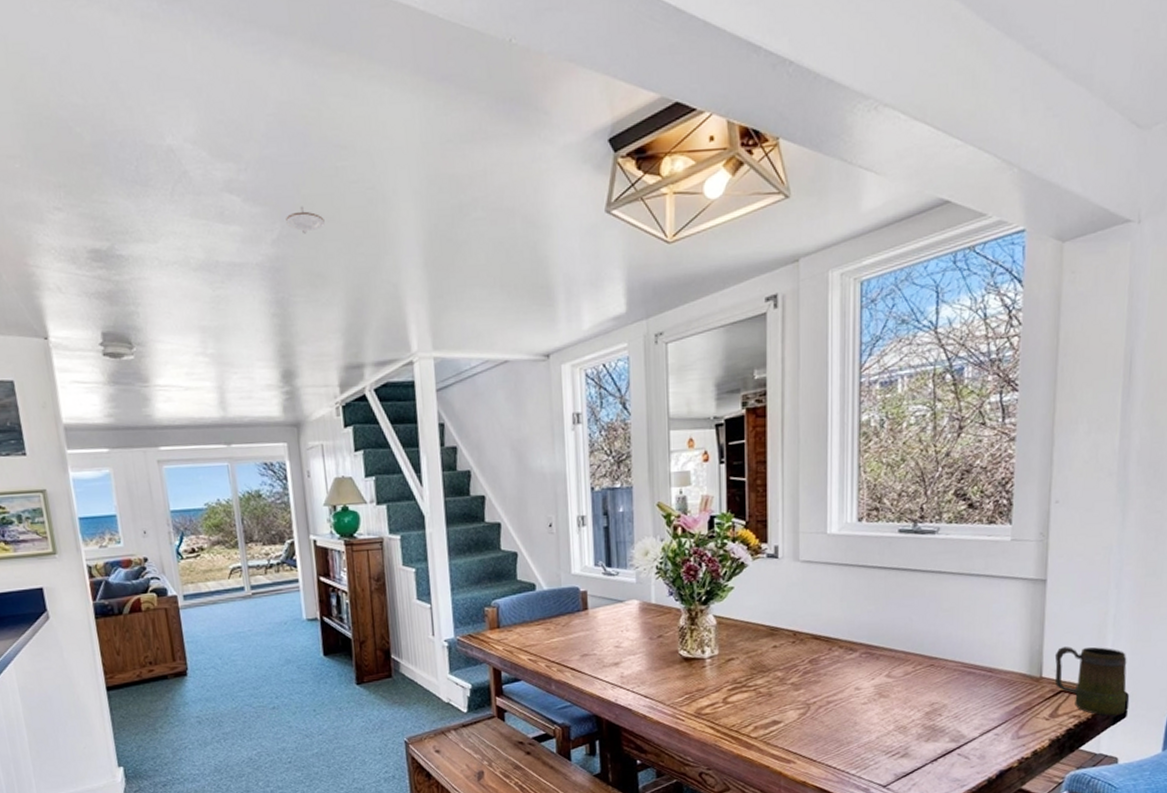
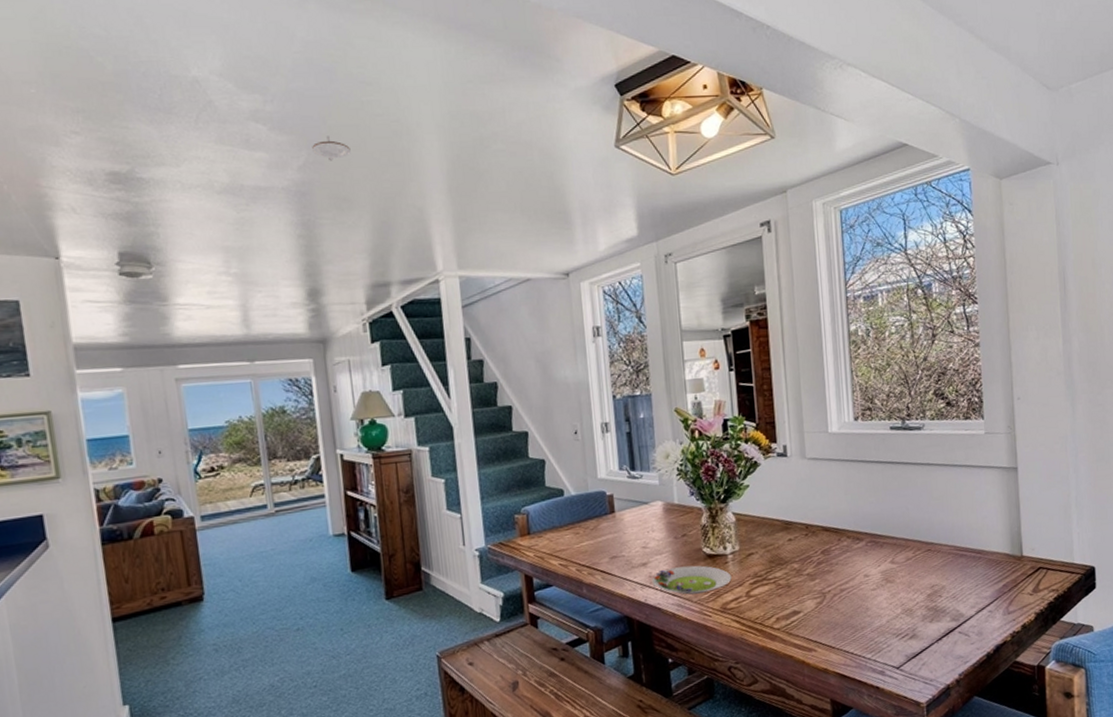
salad plate: none [623,668,708,697] -> present [652,565,732,595]
mug: present [1054,647,1128,716] -> none [1031,526,1095,588]

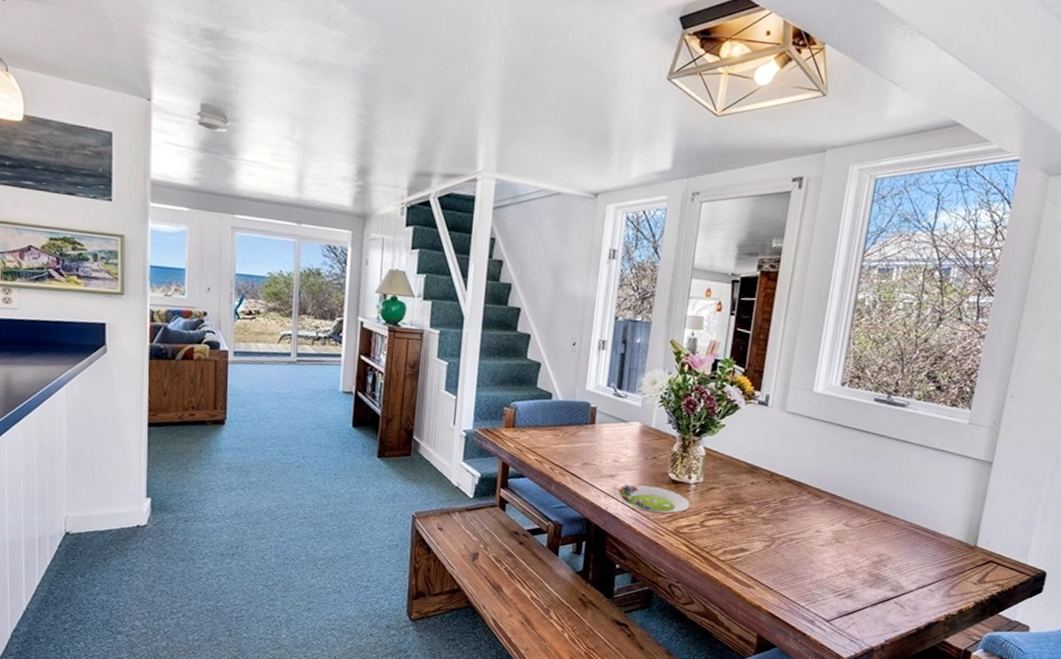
recessed light: present [312,136,351,161] -> none [385,25,419,50]

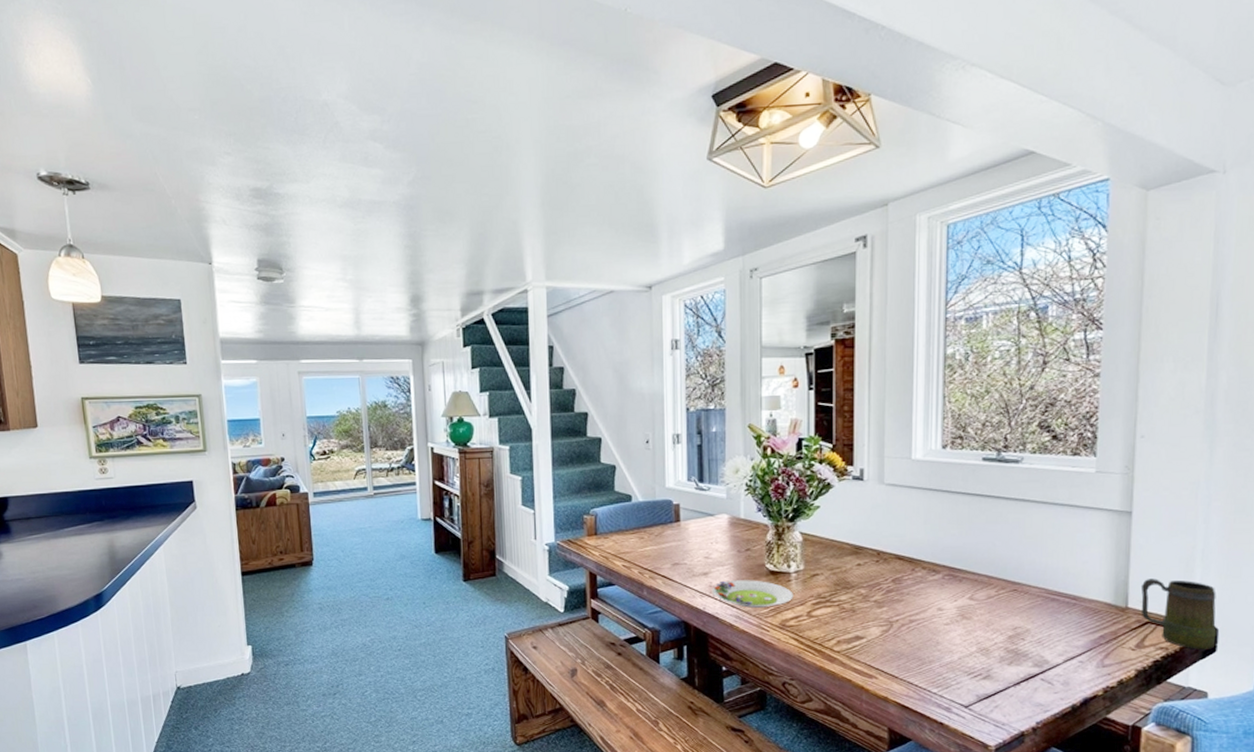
mug: none [986,523,1050,590] -> present [1140,579,1217,650]

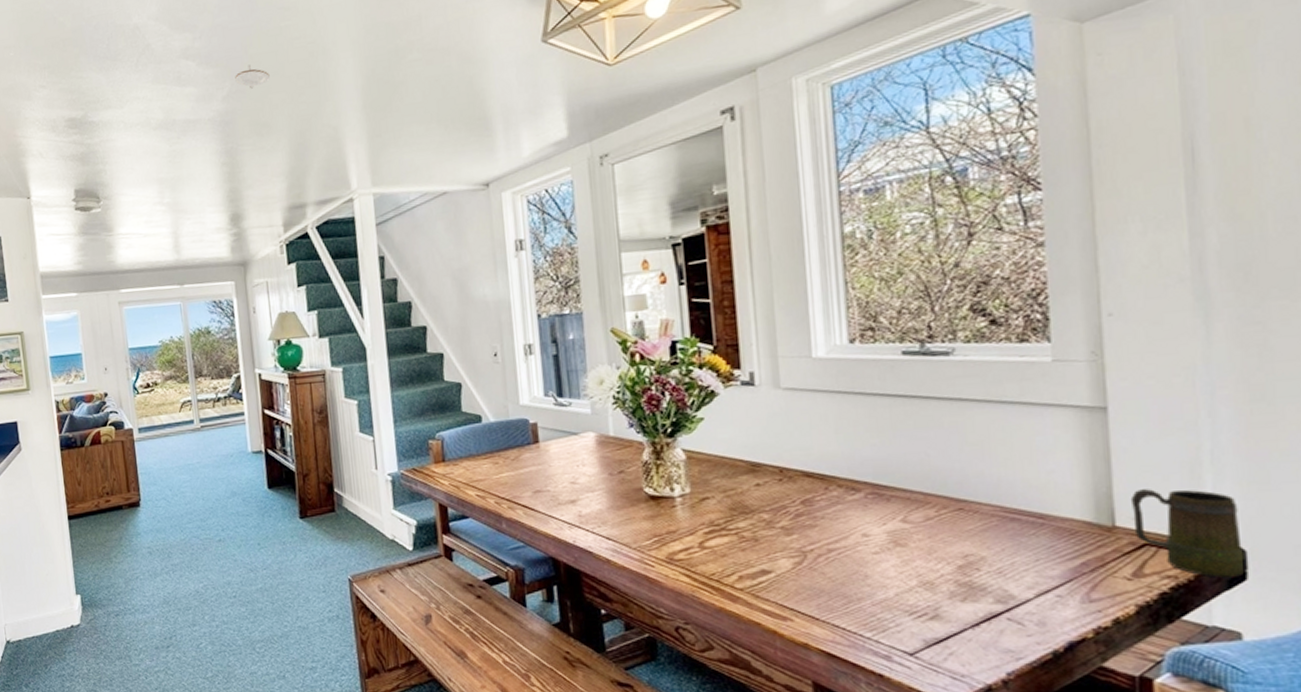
recessed light: none [421,153,455,177] -> present [235,64,270,89]
salad plate: present [712,580,793,608] -> none [581,507,681,540]

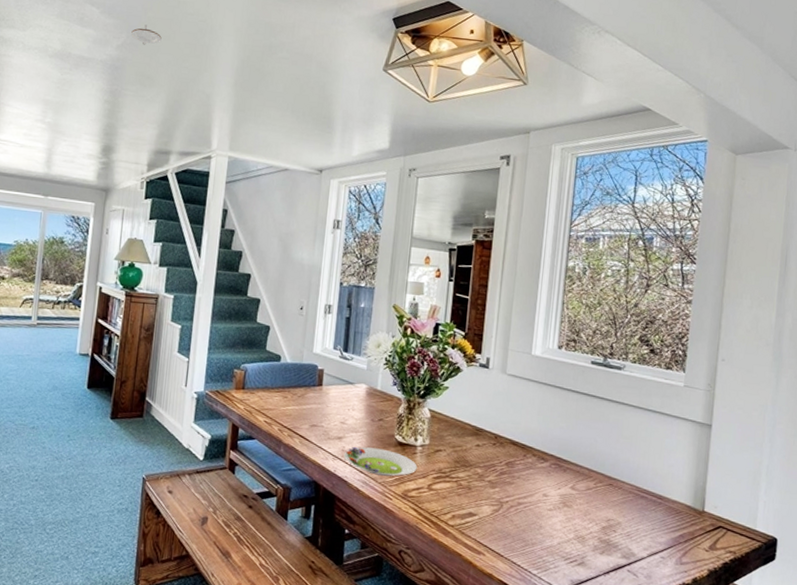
salad plate: none [581,507,681,540] -> present [343,446,417,477]
mug: present [1130,489,1246,578] -> none [715,487,777,557]

